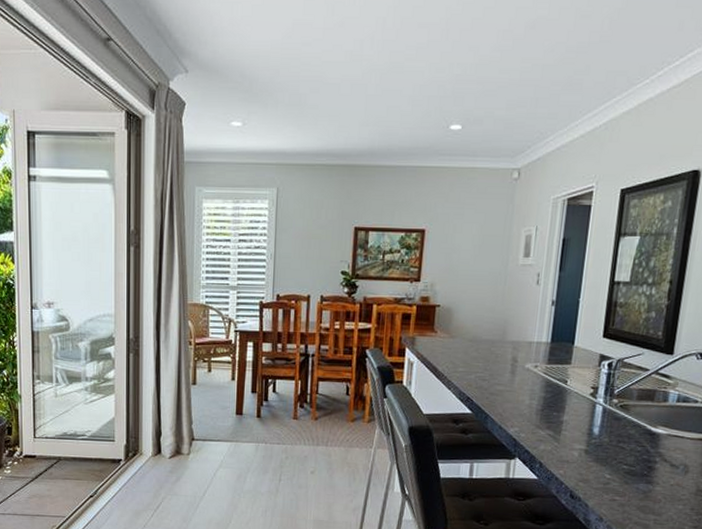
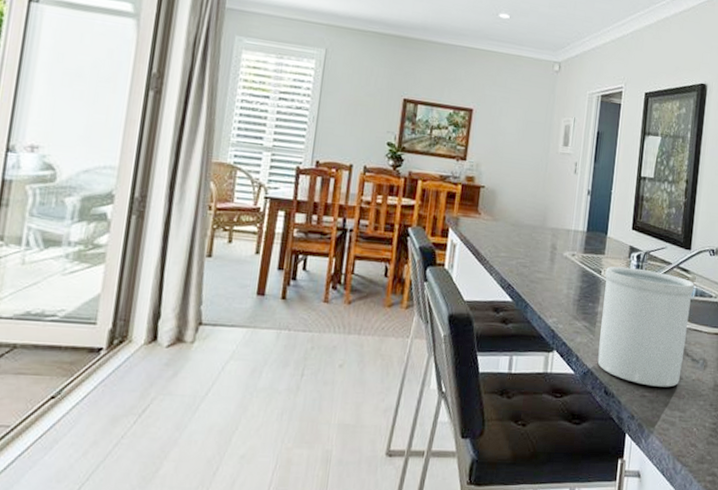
utensil holder: none [563,375,676,492] -> present [597,266,694,387]

